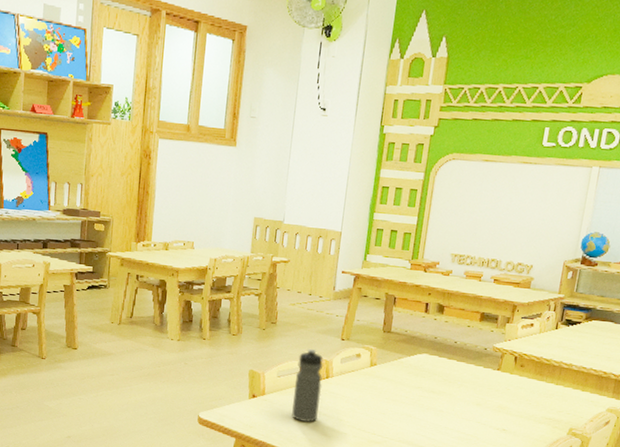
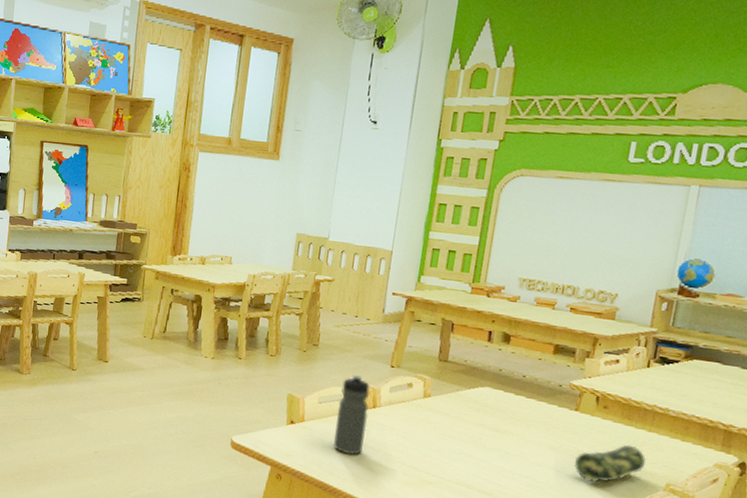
pencil case: none [497,397,554,431] -> present [574,444,646,482]

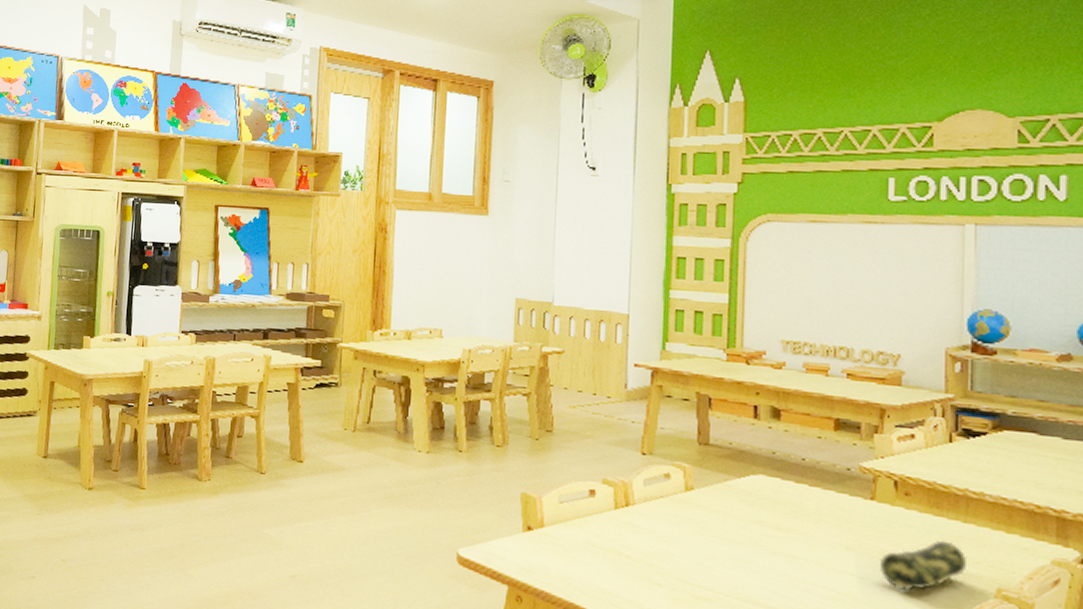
water bottle: present [333,374,371,456] -> none [582,464,621,568]

